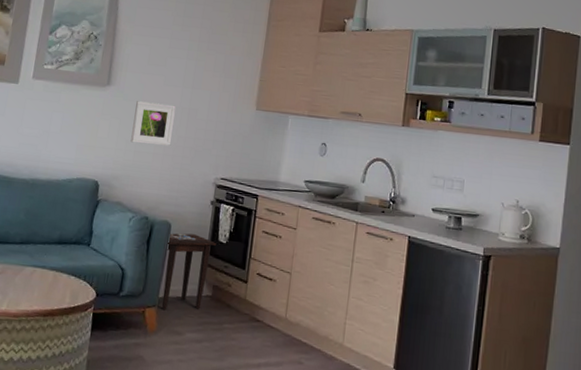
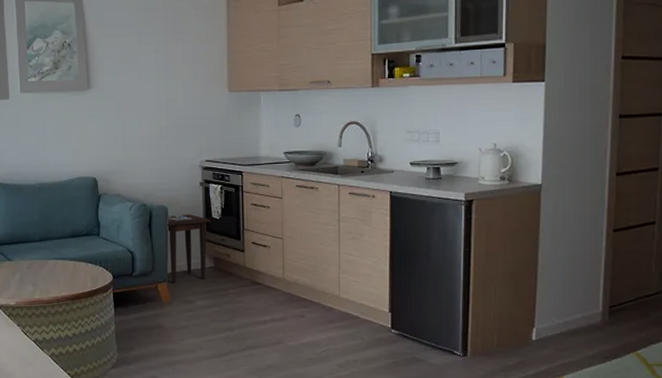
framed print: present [130,101,176,146] -> none [117,98,155,139]

